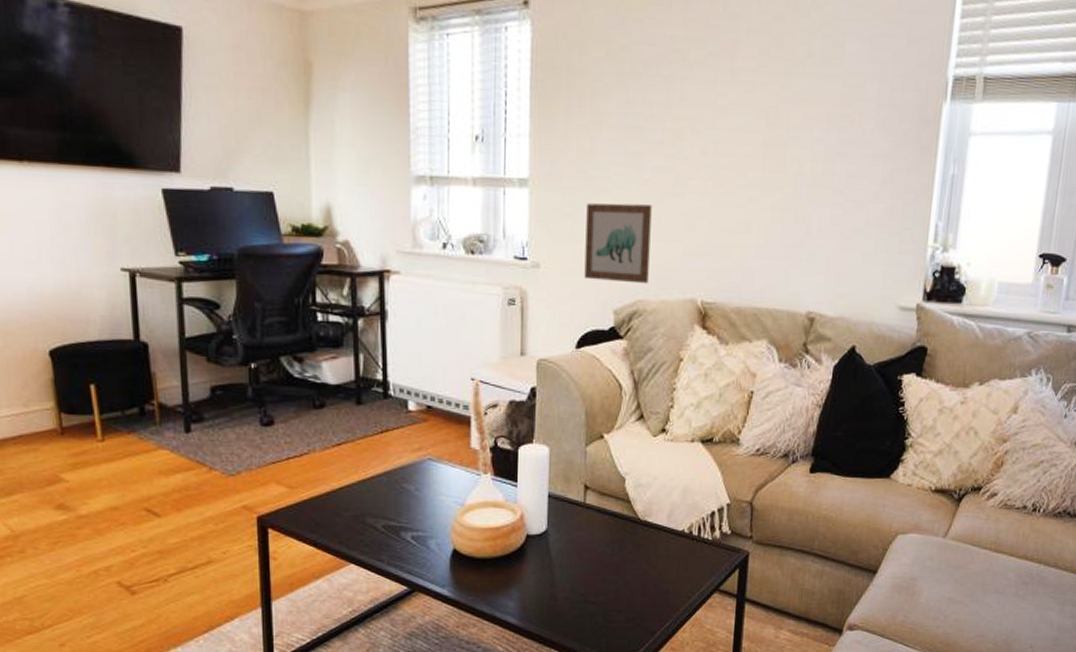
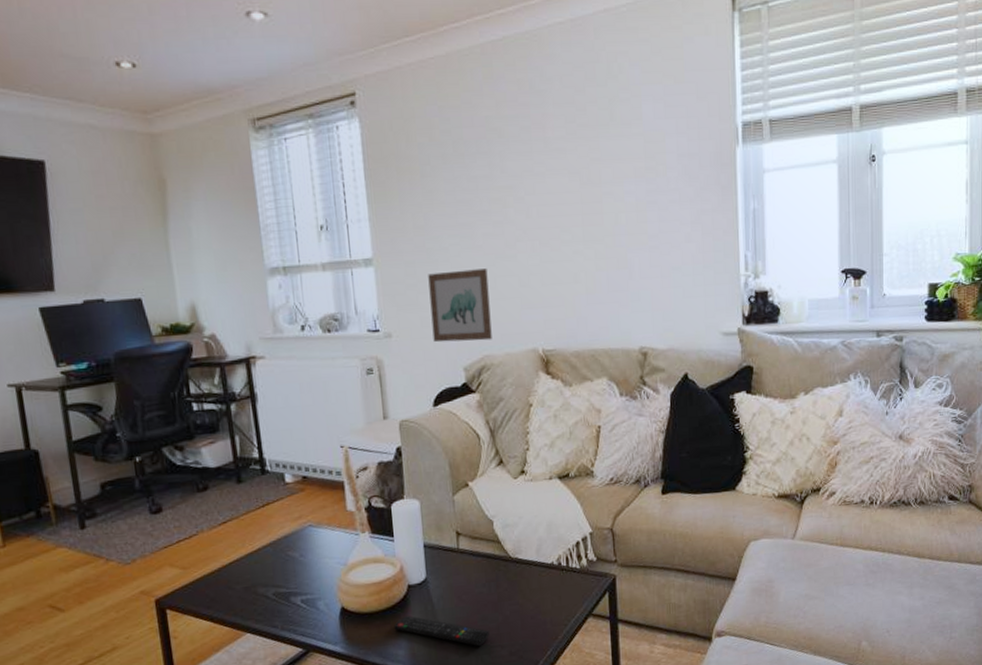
remote control: none [507,567,607,607] -> present [394,616,490,646]

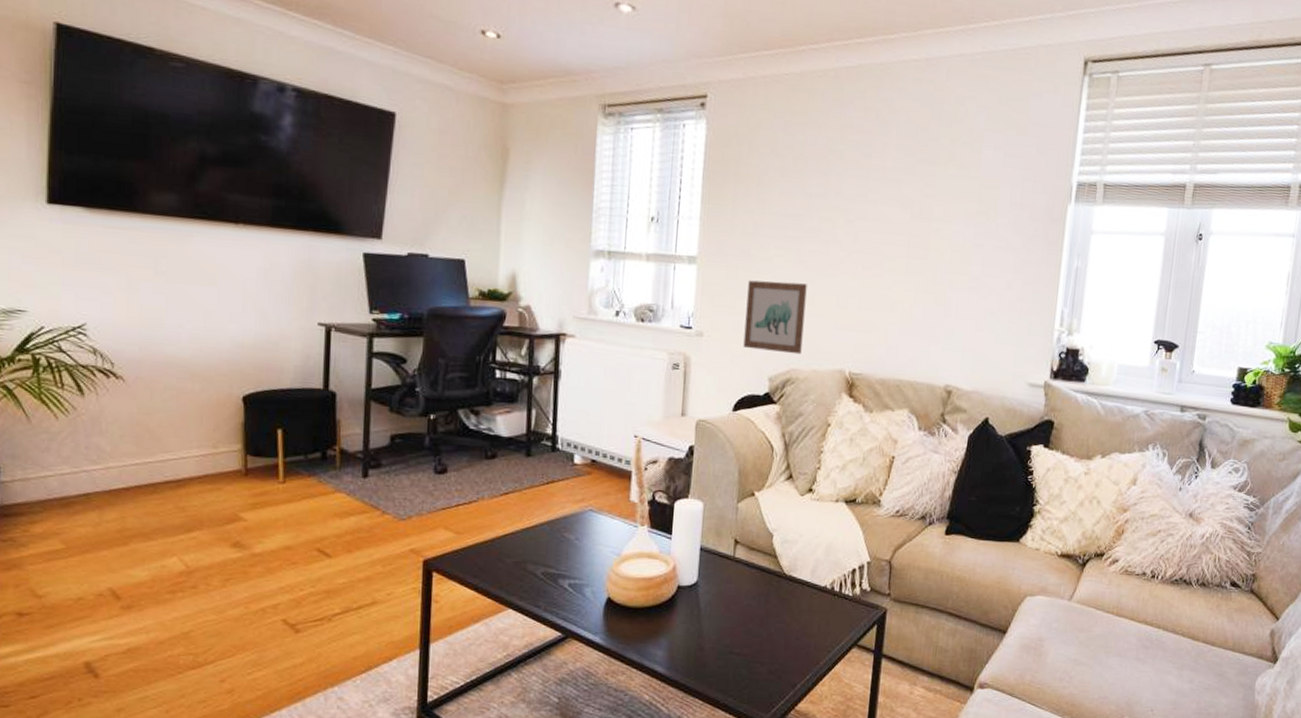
remote control: present [394,616,490,646] -> none [656,617,752,659]

